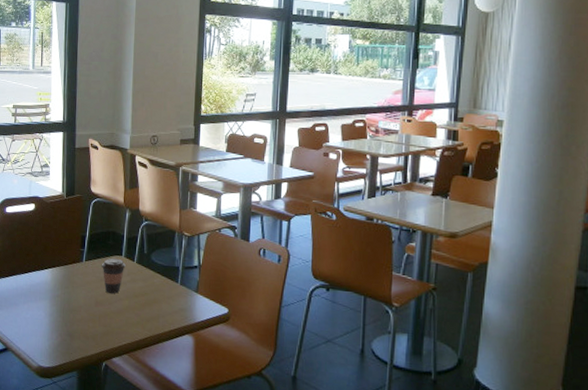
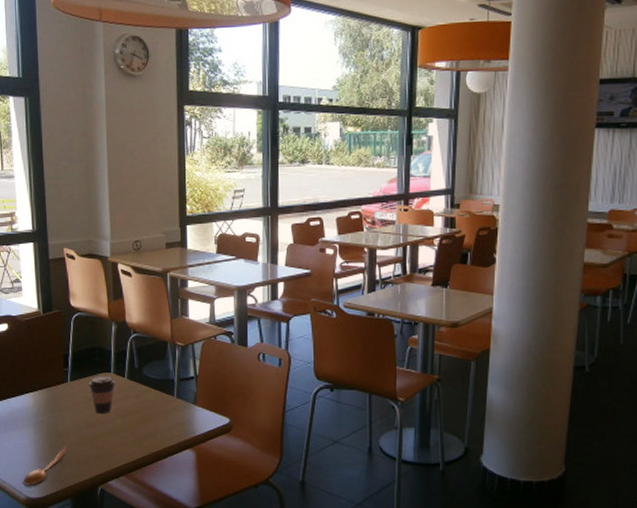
spoon: none [37,321,79,356] -> present [23,447,68,487]

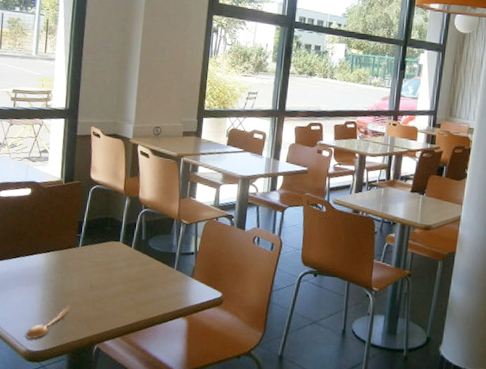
coffee cup: present [88,375,115,413] -> none [97,243,123,278]

